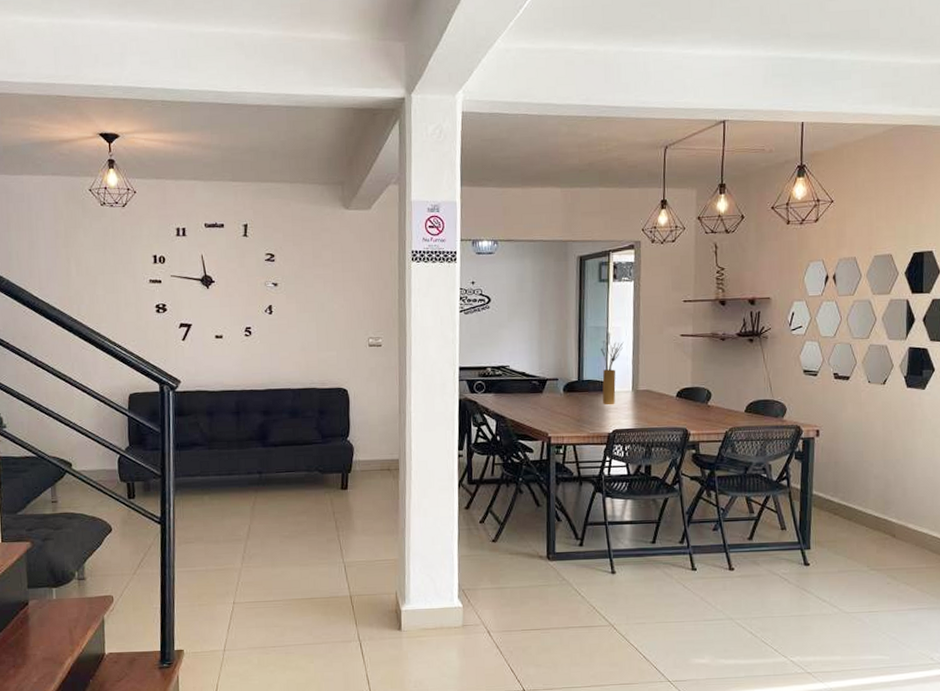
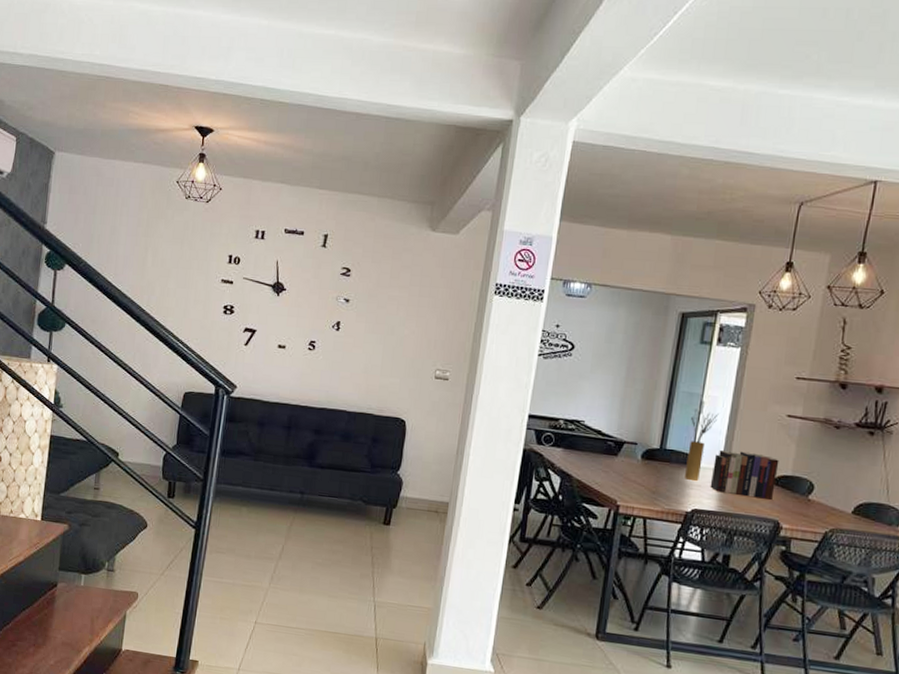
books: none [625,372,680,412] -> present [710,450,779,500]

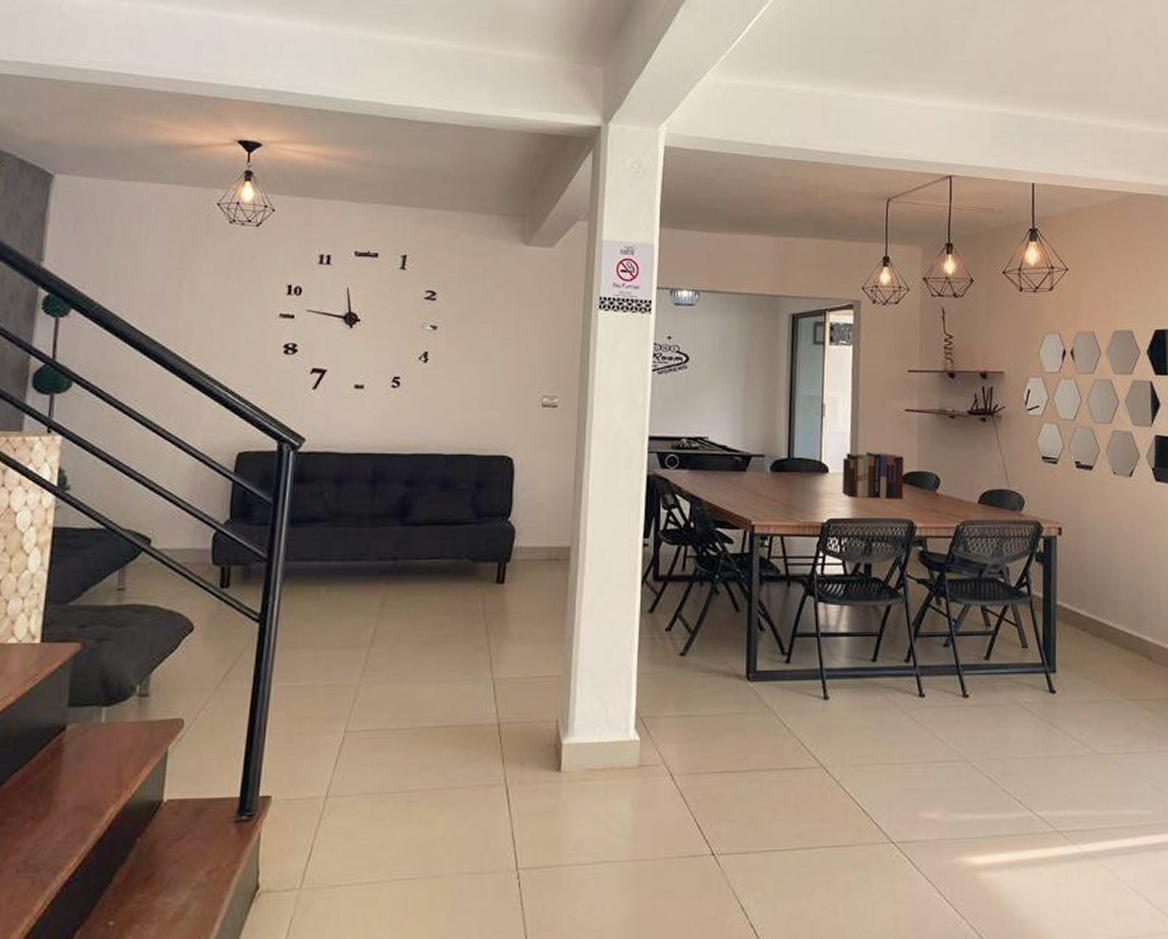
vase: present [685,409,719,482] -> none [815,412,841,489]

